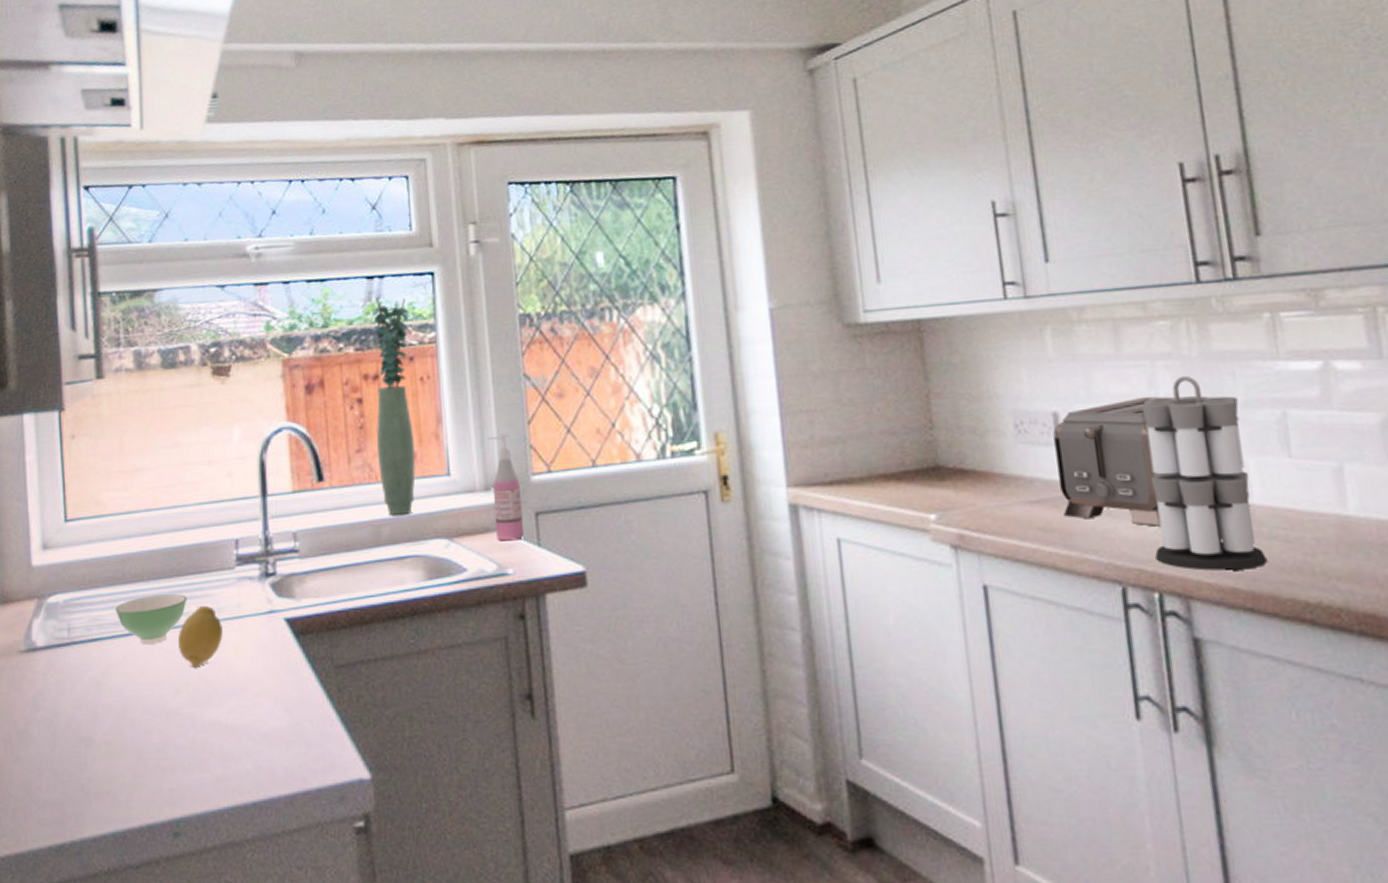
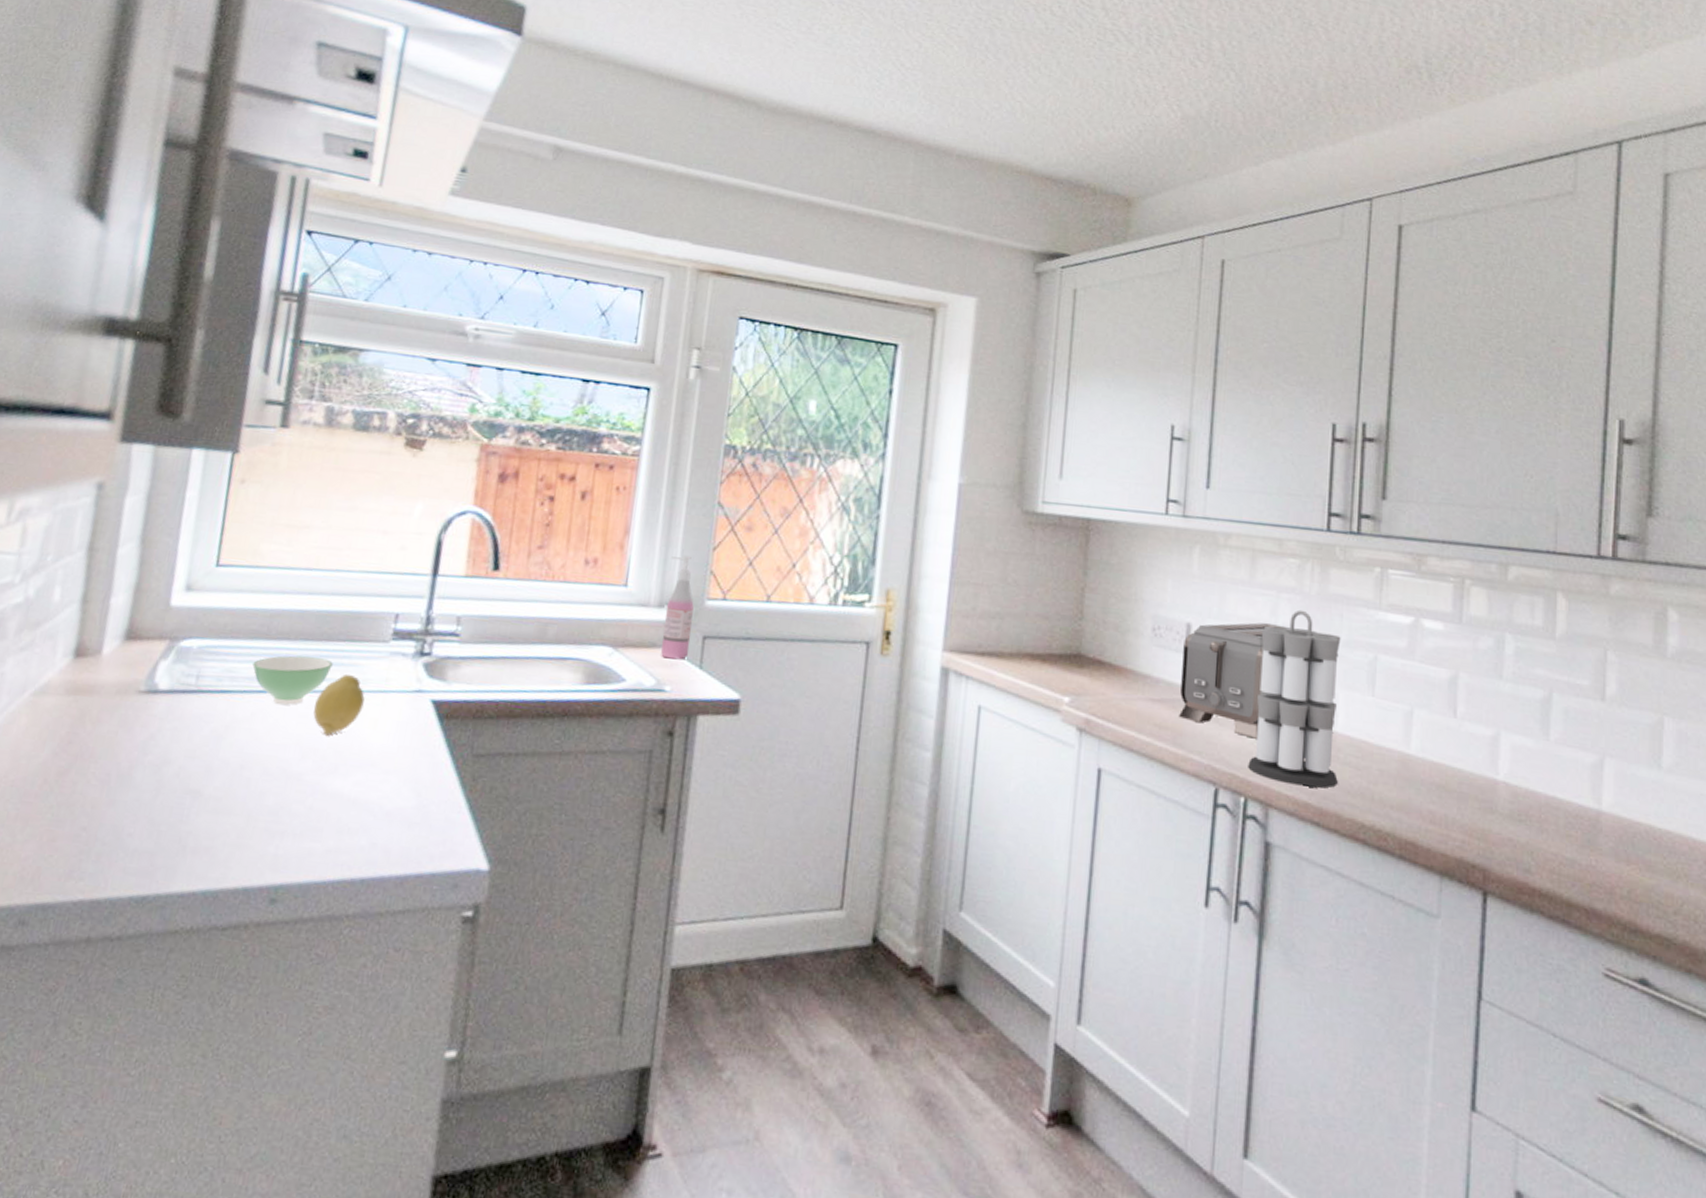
vase: present [373,298,416,515] -> none [556,401,618,617]

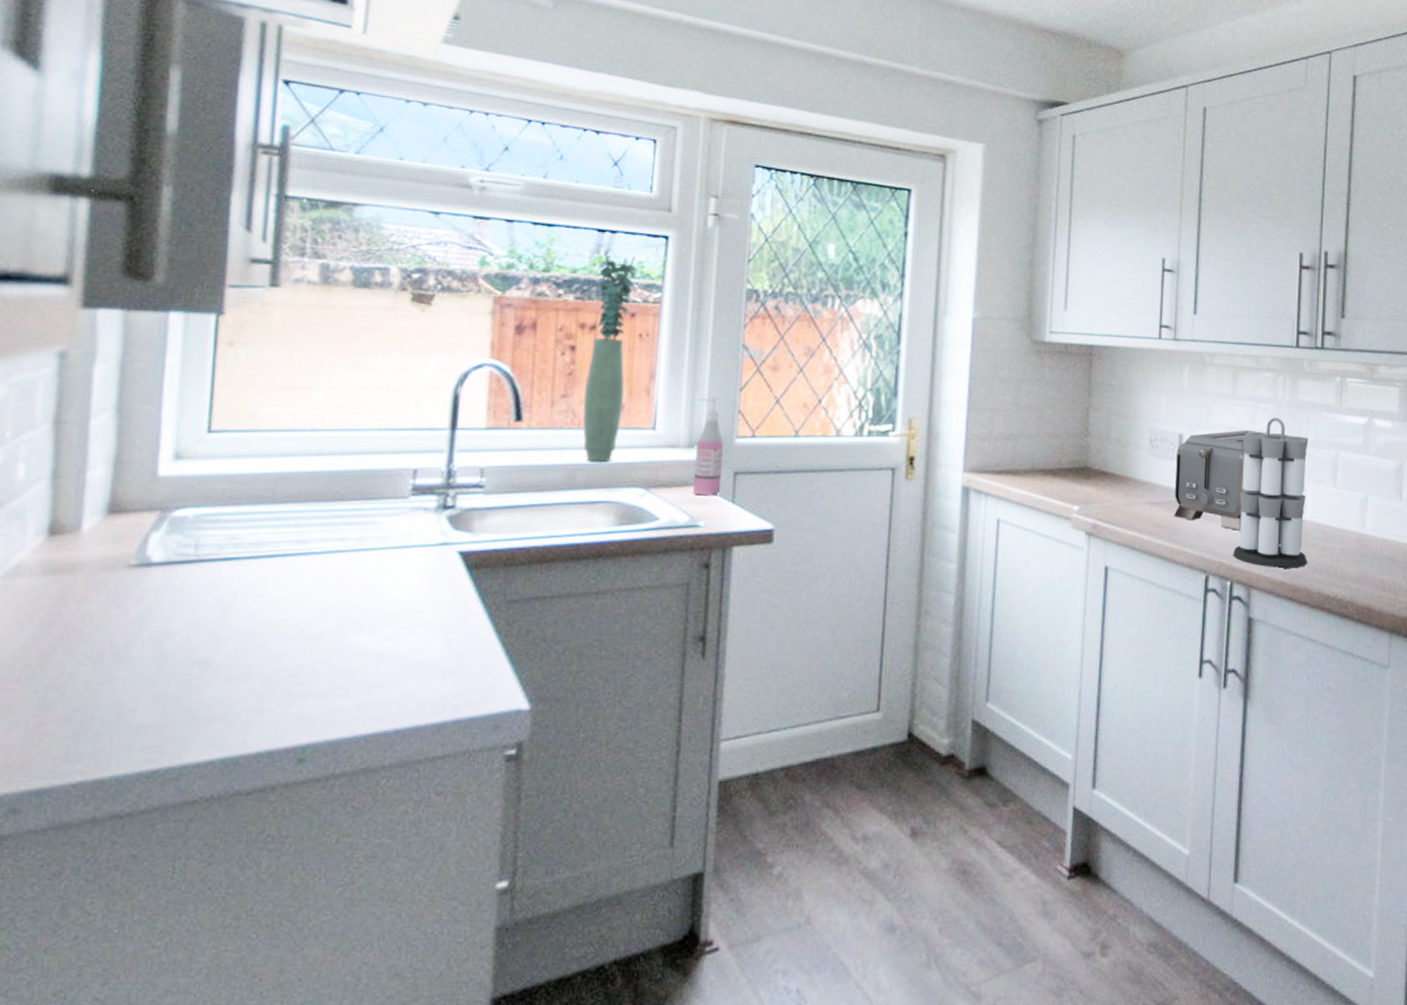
bowl: present [252,655,333,705] -> none [258,517,349,567]
fruit: present [313,674,365,734] -> none [331,532,386,593]
vase: none [556,401,618,617] -> present [582,251,637,462]

